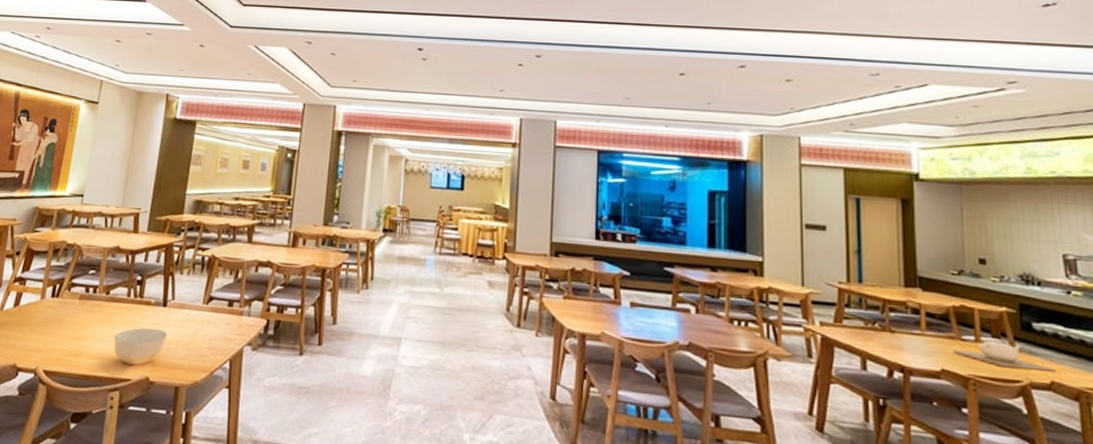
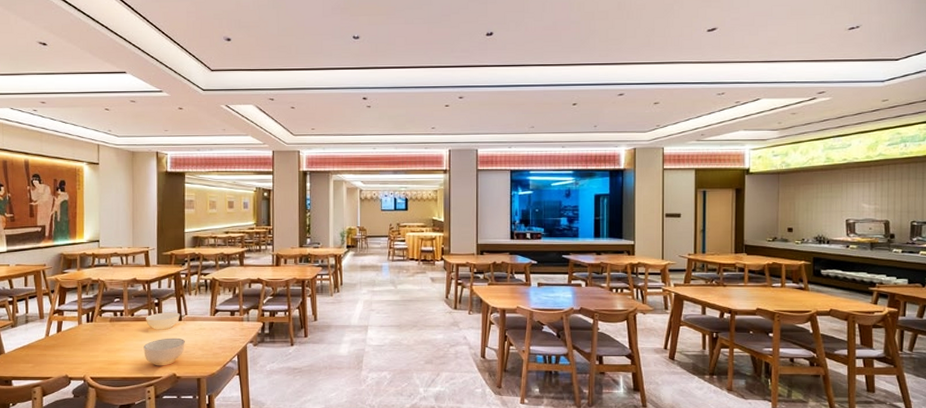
bowl: none [123,293,167,317] -> present [146,312,181,330]
teapot: present [953,338,1056,374] -> none [765,283,834,304]

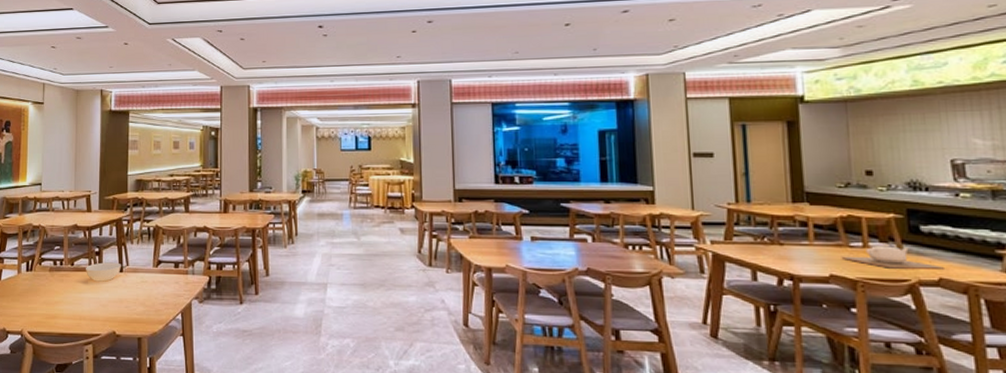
bowl: present [143,337,185,366] -> none [82,290,126,322]
teapot: none [765,283,834,304] -> present [841,243,944,271]

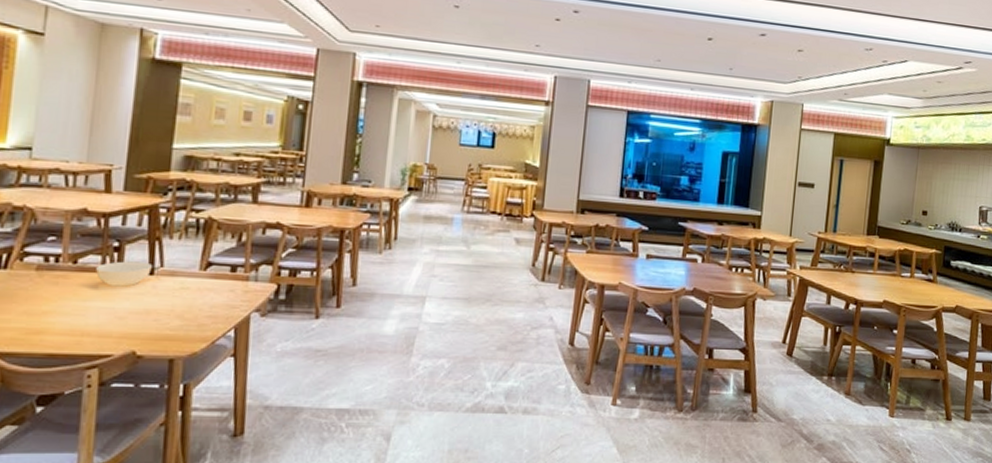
teapot: present [841,243,944,271] -> none [893,274,961,299]

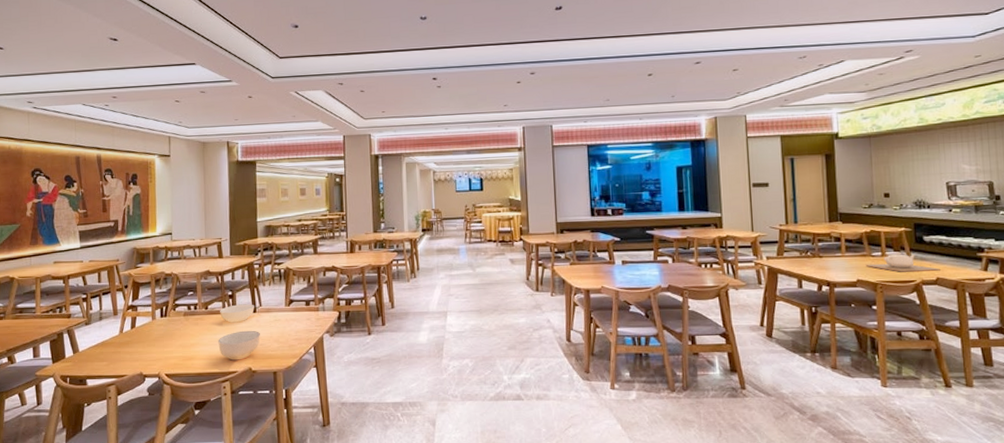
bowl: none [87,298,156,340] -> present [218,330,260,361]
teapot: none [893,274,961,299] -> present [865,252,940,272]

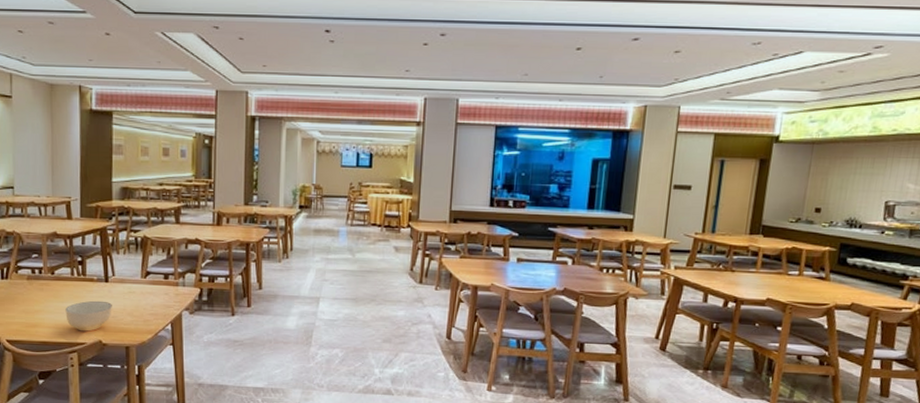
bowl: present [220,304,255,323] -> none [68,272,108,292]
teapot: present [865,252,940,272] -> none [779,272,858,297]

